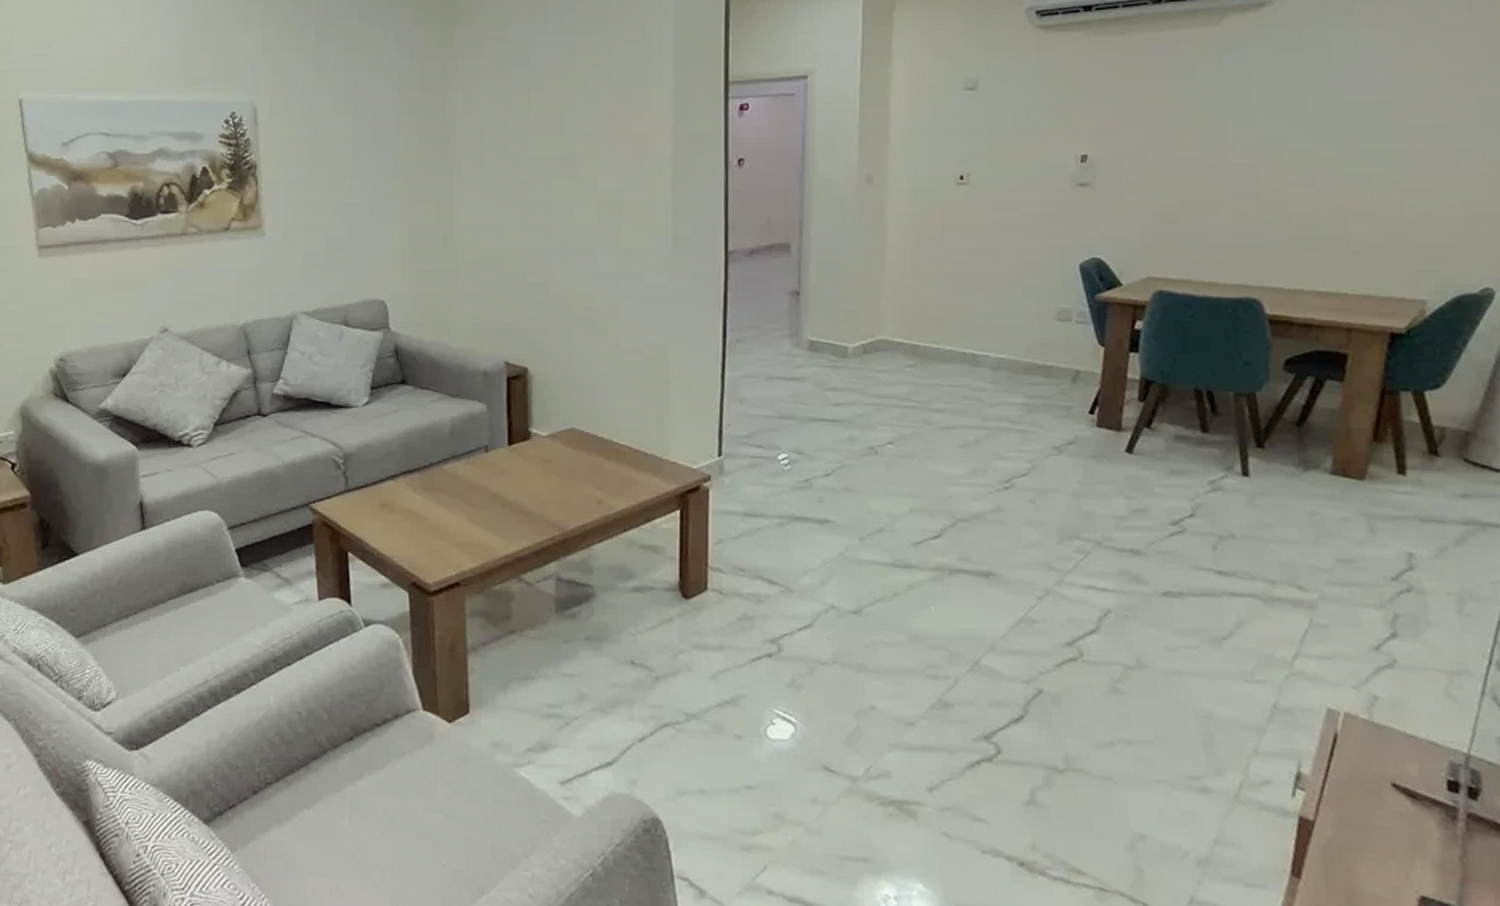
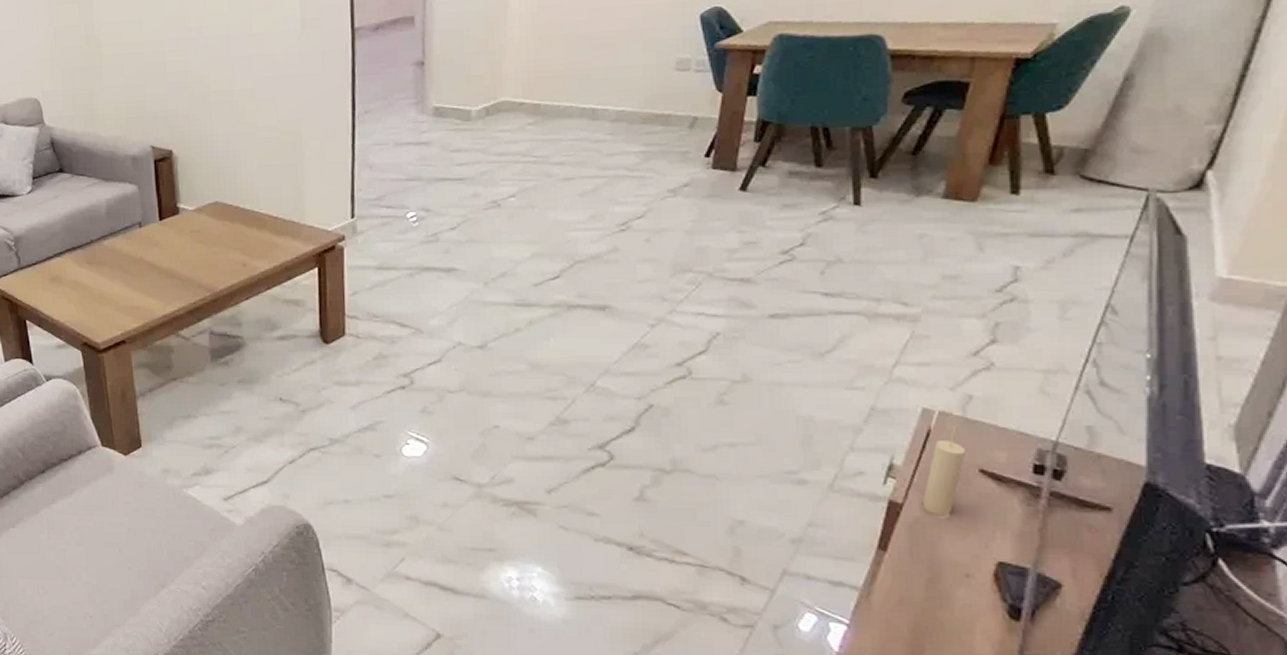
candle: none [1334,728,1377,842] -> present [922,424,967,520]

